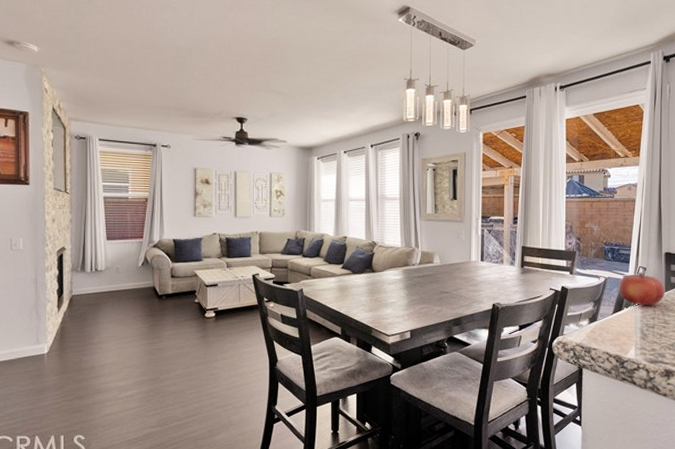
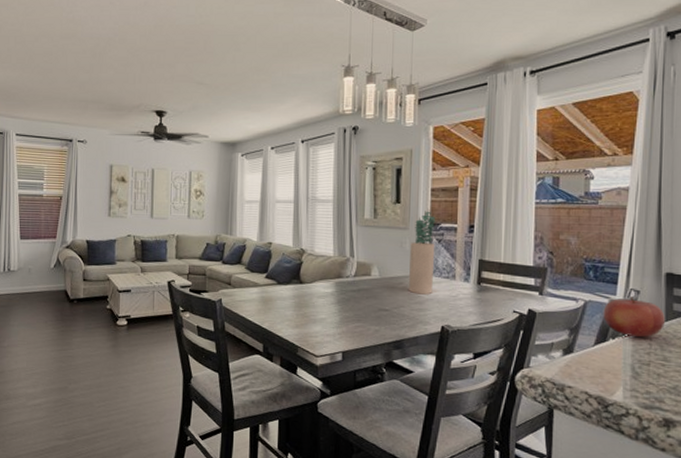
vase: none [465,203,487,278] -> present [409,208,436,295]

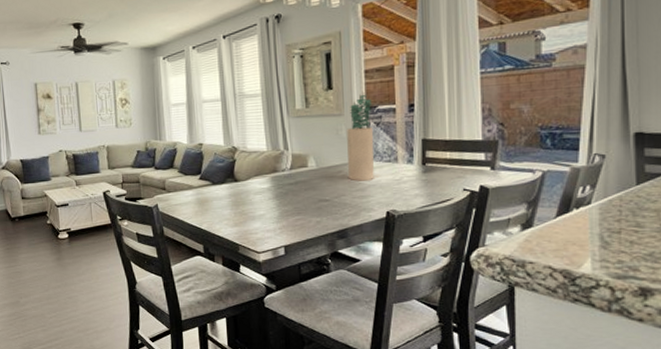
fruit: present [603,296,665,337] -> none [564,162,636,204]

